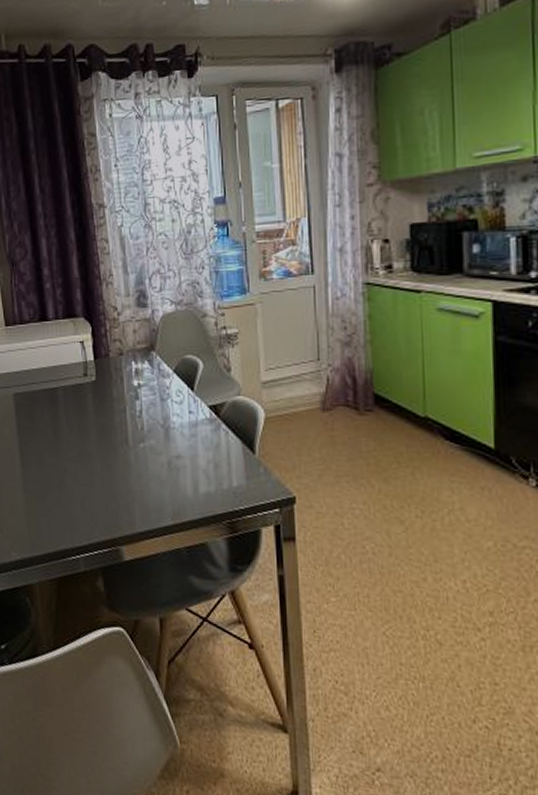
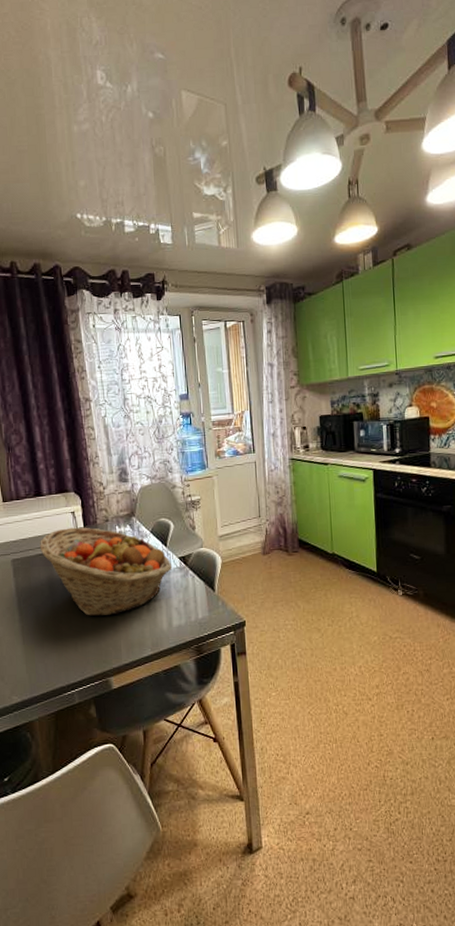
fruit basket: none [44,360,201,471] -> present [40,527,173,617]

